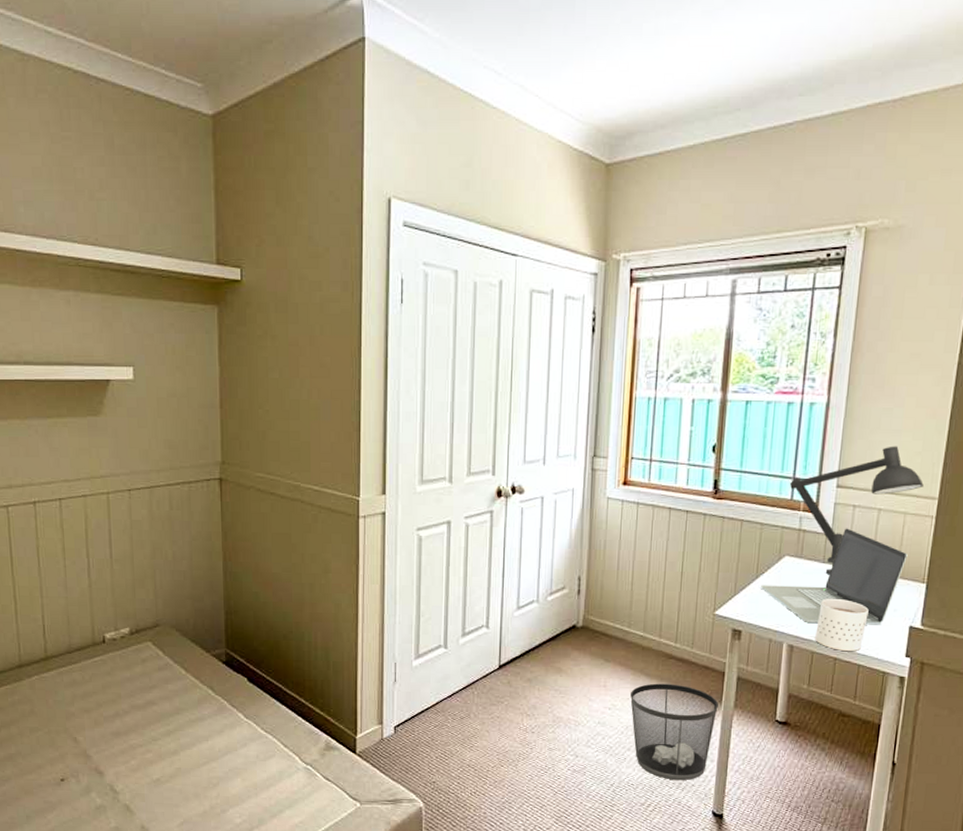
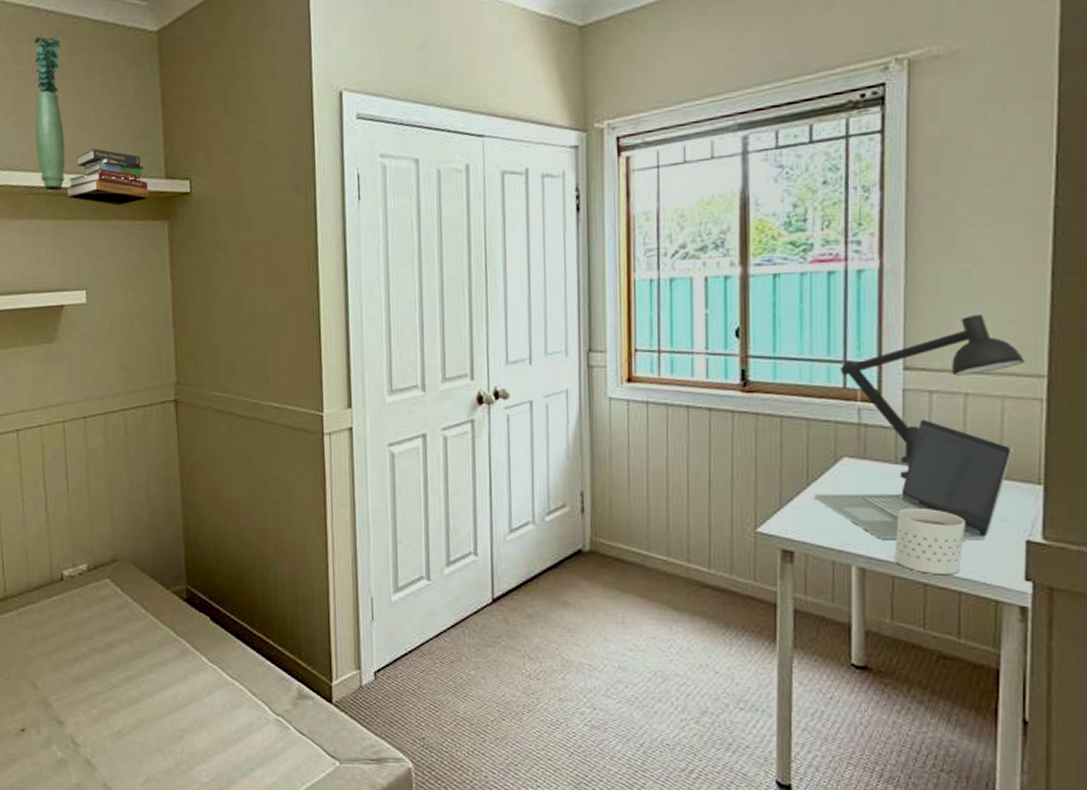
vase: none [82,100,114,265] -> present [34,30,66,191]
books: none [115,226,200,286] -> present [66,148,150,206]
waste bin: present [630,683,719,781] -> none [656,618,772,741]

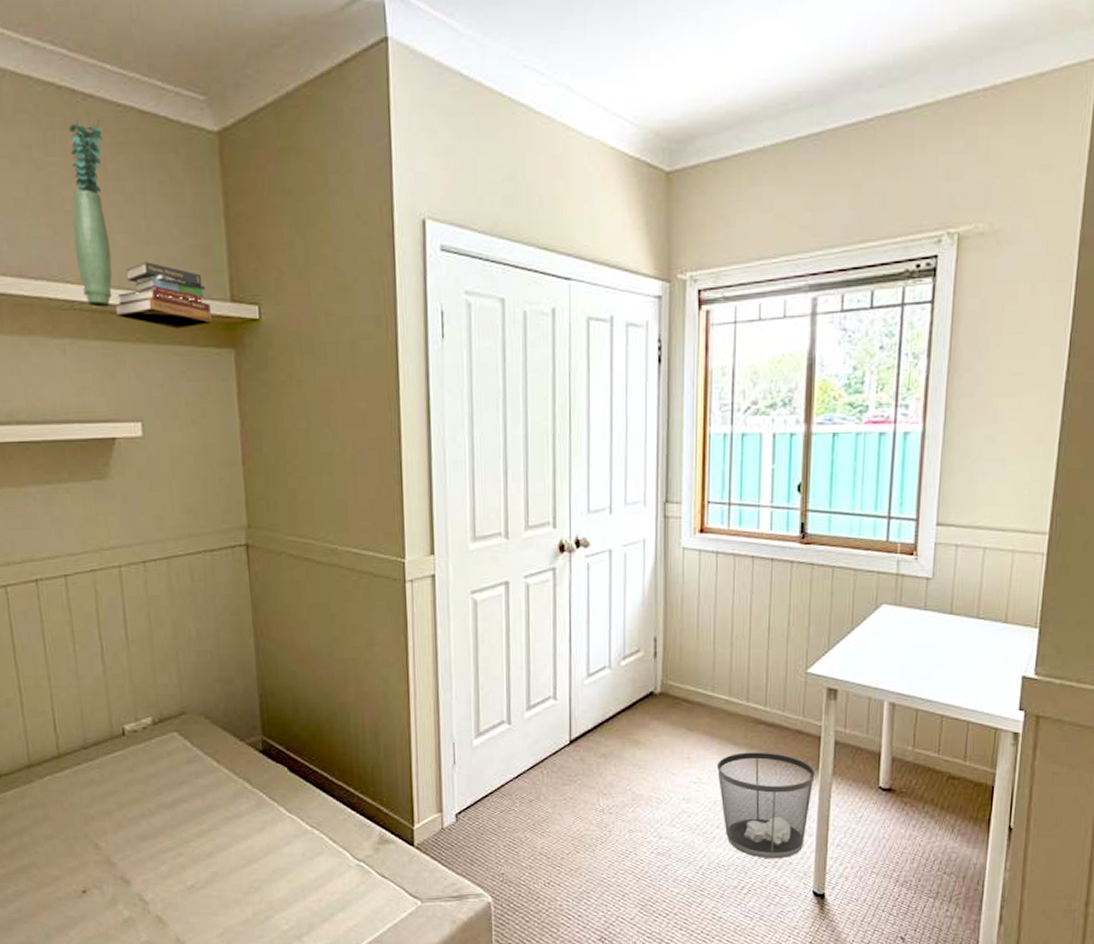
waste bin: none [656,618,772,741] -> present [717,752,815,859]
laptop: present [814,419,1012,540] -> none [857,570,1017,677]
desk lamp: present [839,314,1024,479] -> none [884,476,1032,623]
mug: present [894,507,965,575] -> none [919,648,977,708]

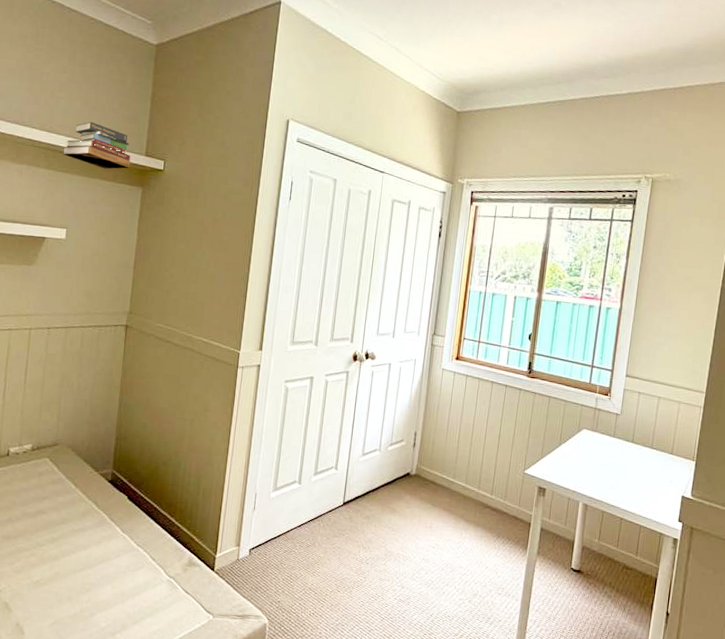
vase: present [68,119,113,308] -> none [42,24,78,148]
waste bin: present [717,752,815,859] -> none [451,528,525,616]

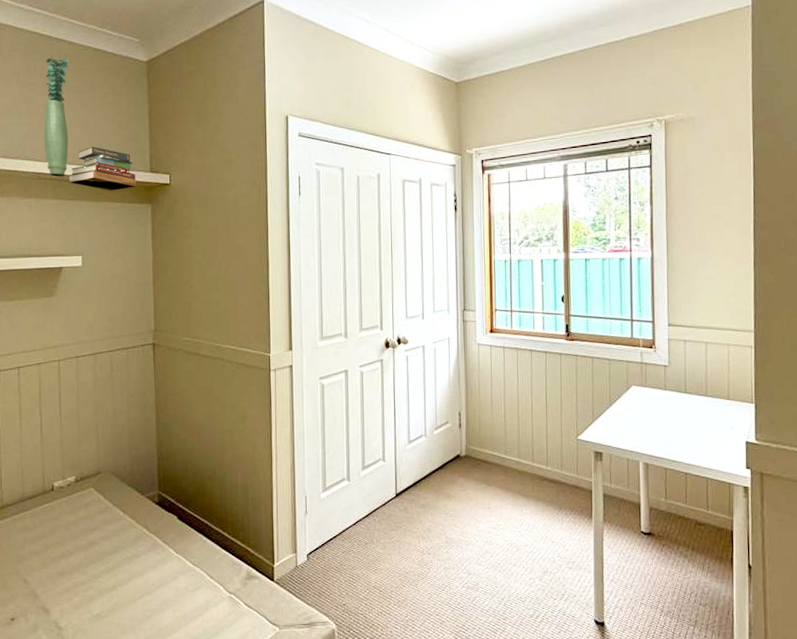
vase: none [42,24,78,148] -> present [43,54,69,177]

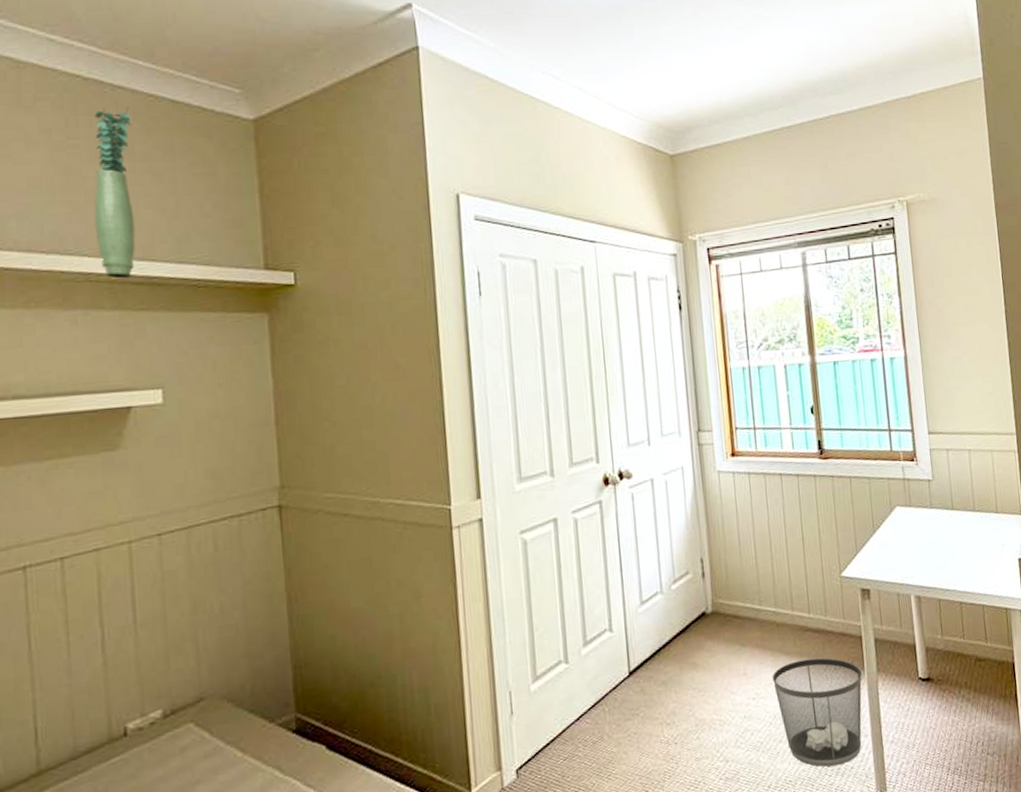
books: present [68,146,137,191] -> none [137,234,245,297]
waste bin: none [512,503,590,592] -> present [772,658,862,767]

